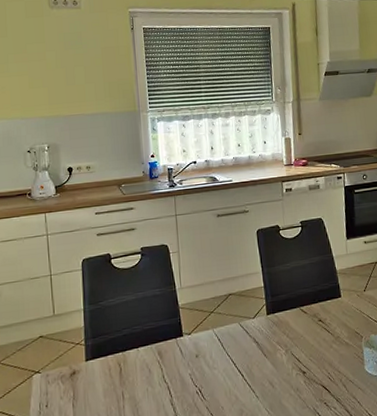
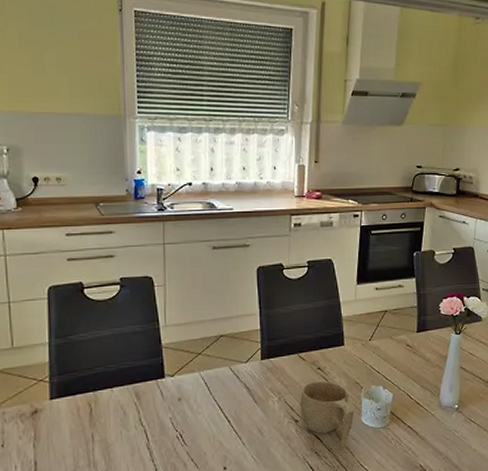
cup: none [305,332,358,398] -> present [300,380,355,448]

